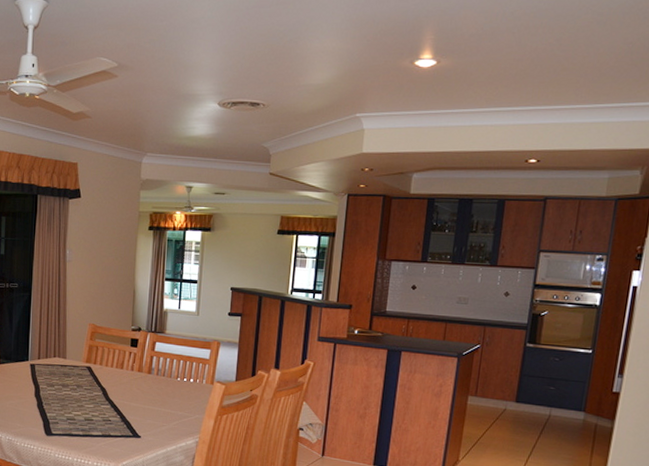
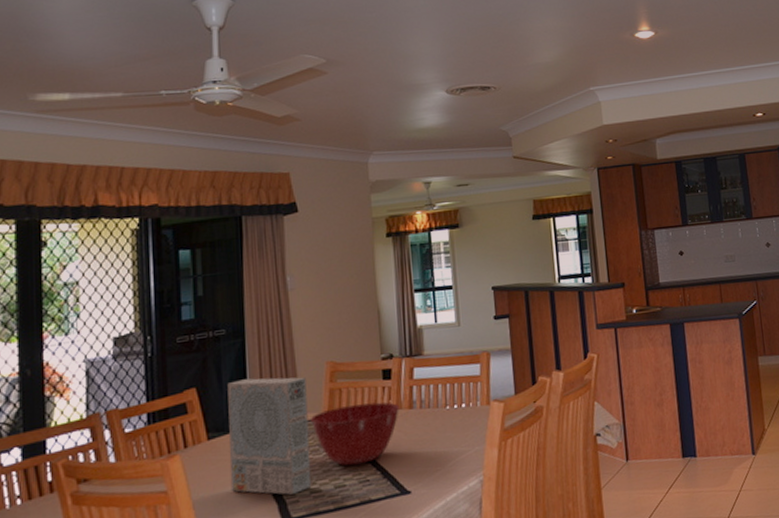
cereal box: none [12,324,73,417] -> present [227,377,312,495]
mixing bowl: none [72,360,142,407] -> present [310,402,401,466]

